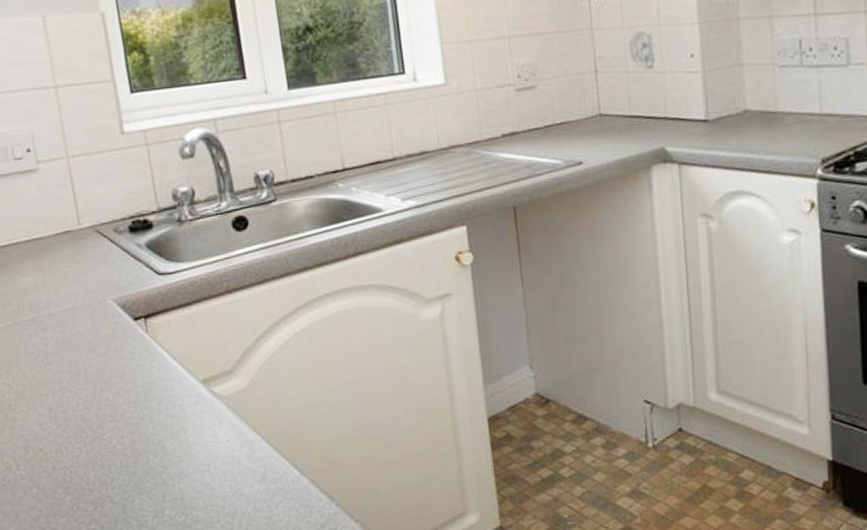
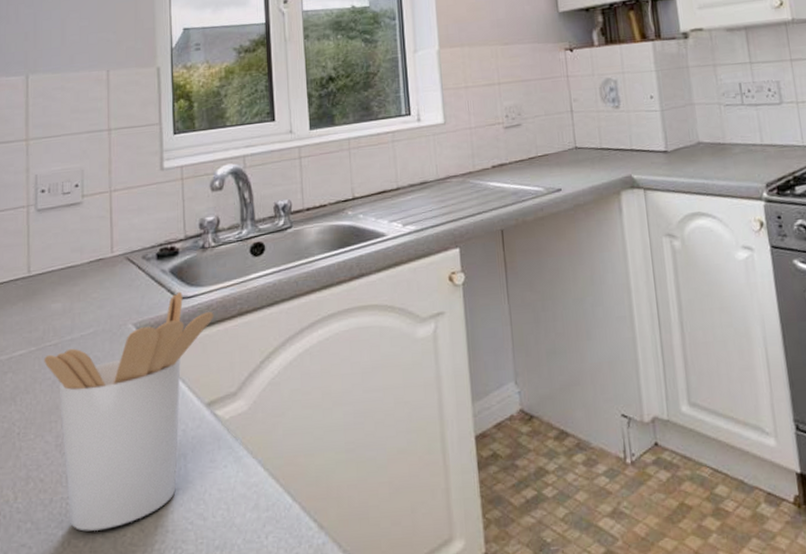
utensil holder: none [23,267,200,497] -> present [44,291,214,532]

